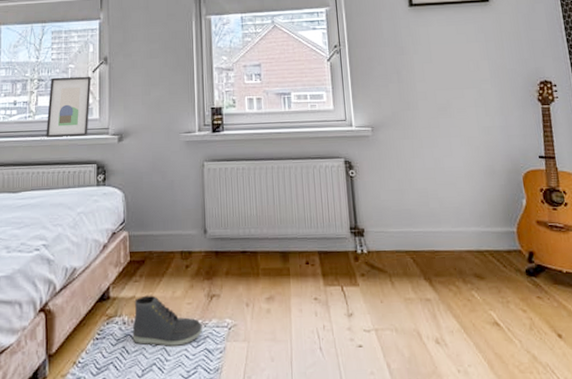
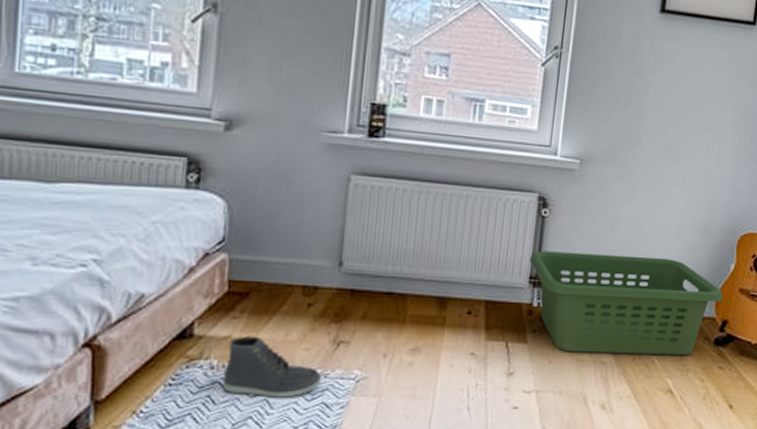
picture frame: present [46,76,92,138] -> none [106,18,189,115]
laundry basket: none [347,200,523,292] -> present [529,250,723,355]

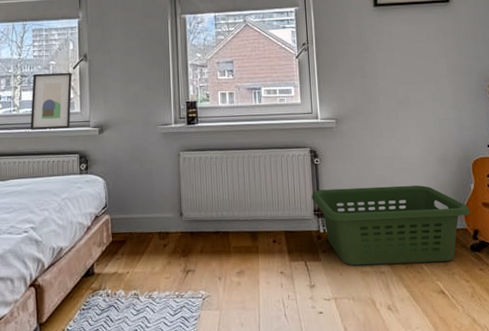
picture frame: none [106,18,189,115] -> present [30,72,72,130]
sneaker: present [222,336,321,398] -> none [115,271,179,315]

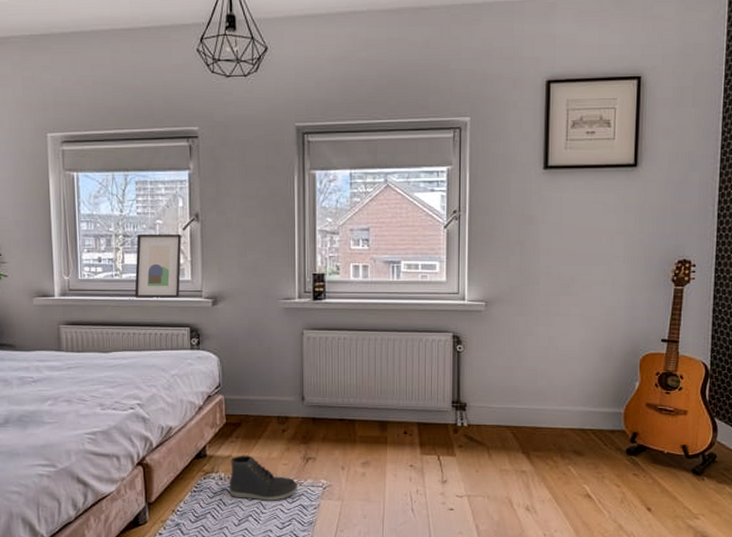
sneaker: none [115,271,179,315] -> present [229,455,297,501]
laundry basket: present [312,185,470,266] -> none [451,380,630,464]

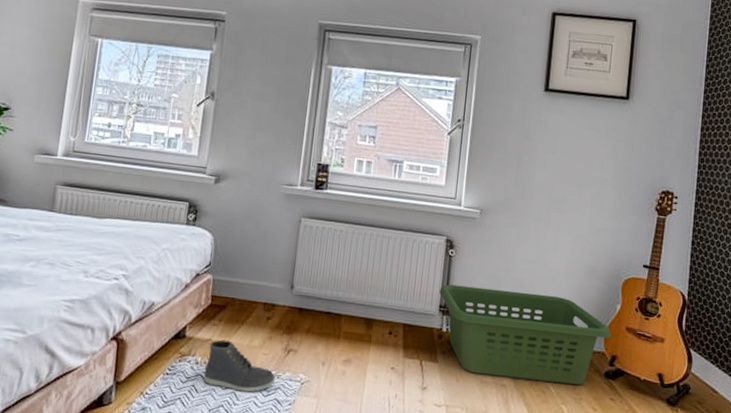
picture frame: present [134,233,182,299] -> none [138,104,195,172]
laundry basket: none [451,380,630,464] -> present [439,284,611,385]

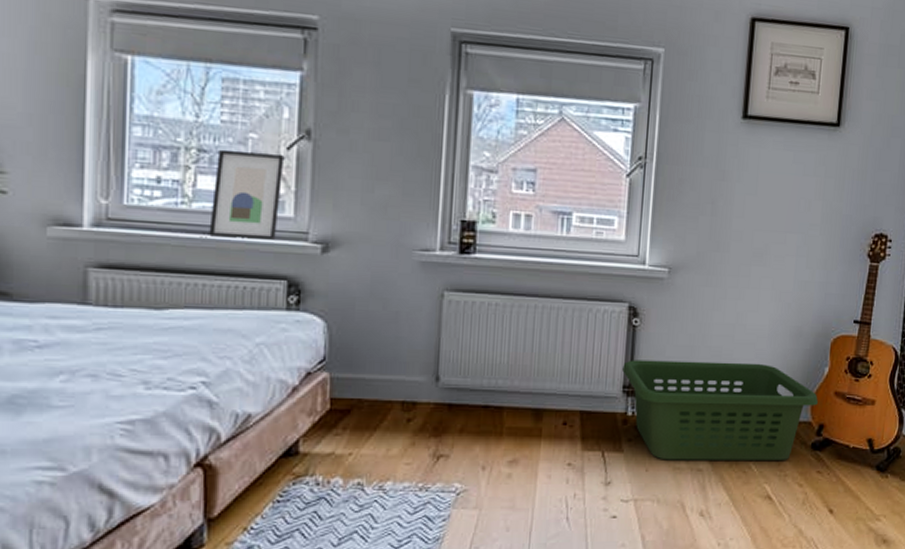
picture frame: none [138,104,195,172] -> present [209,149,285,240]
sneaker: present [203,339,275,393] -> none [327,452,423,512]

